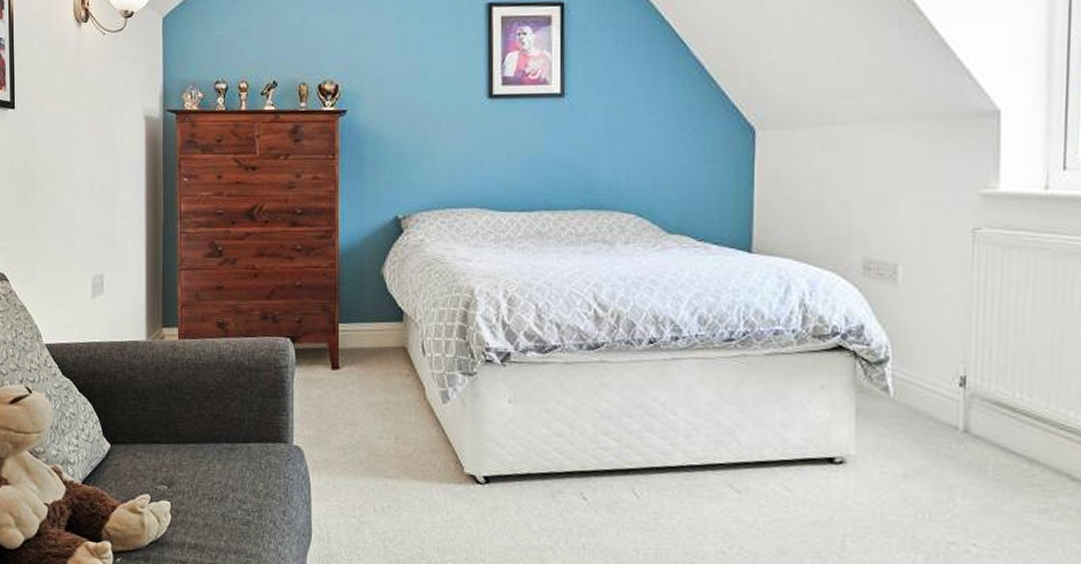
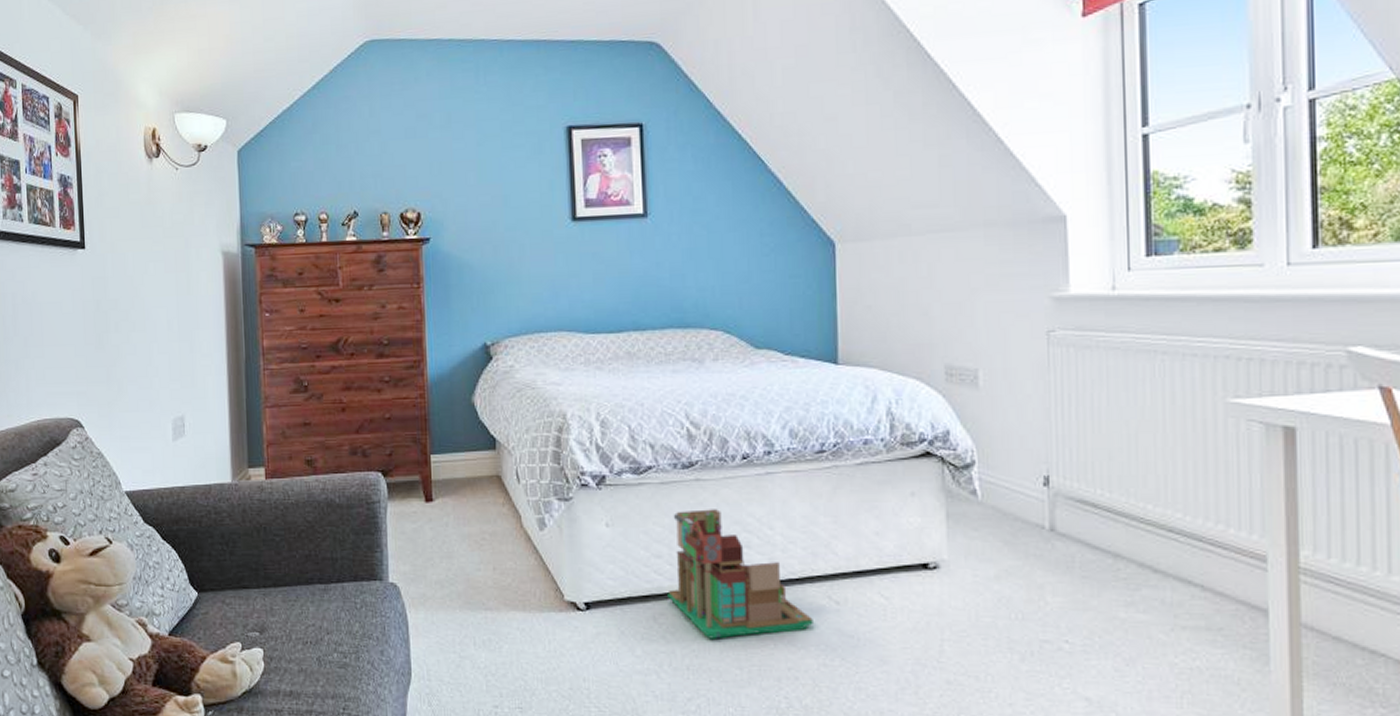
toy house: none [567,391,713,520] -> present [668,509,813,639]

